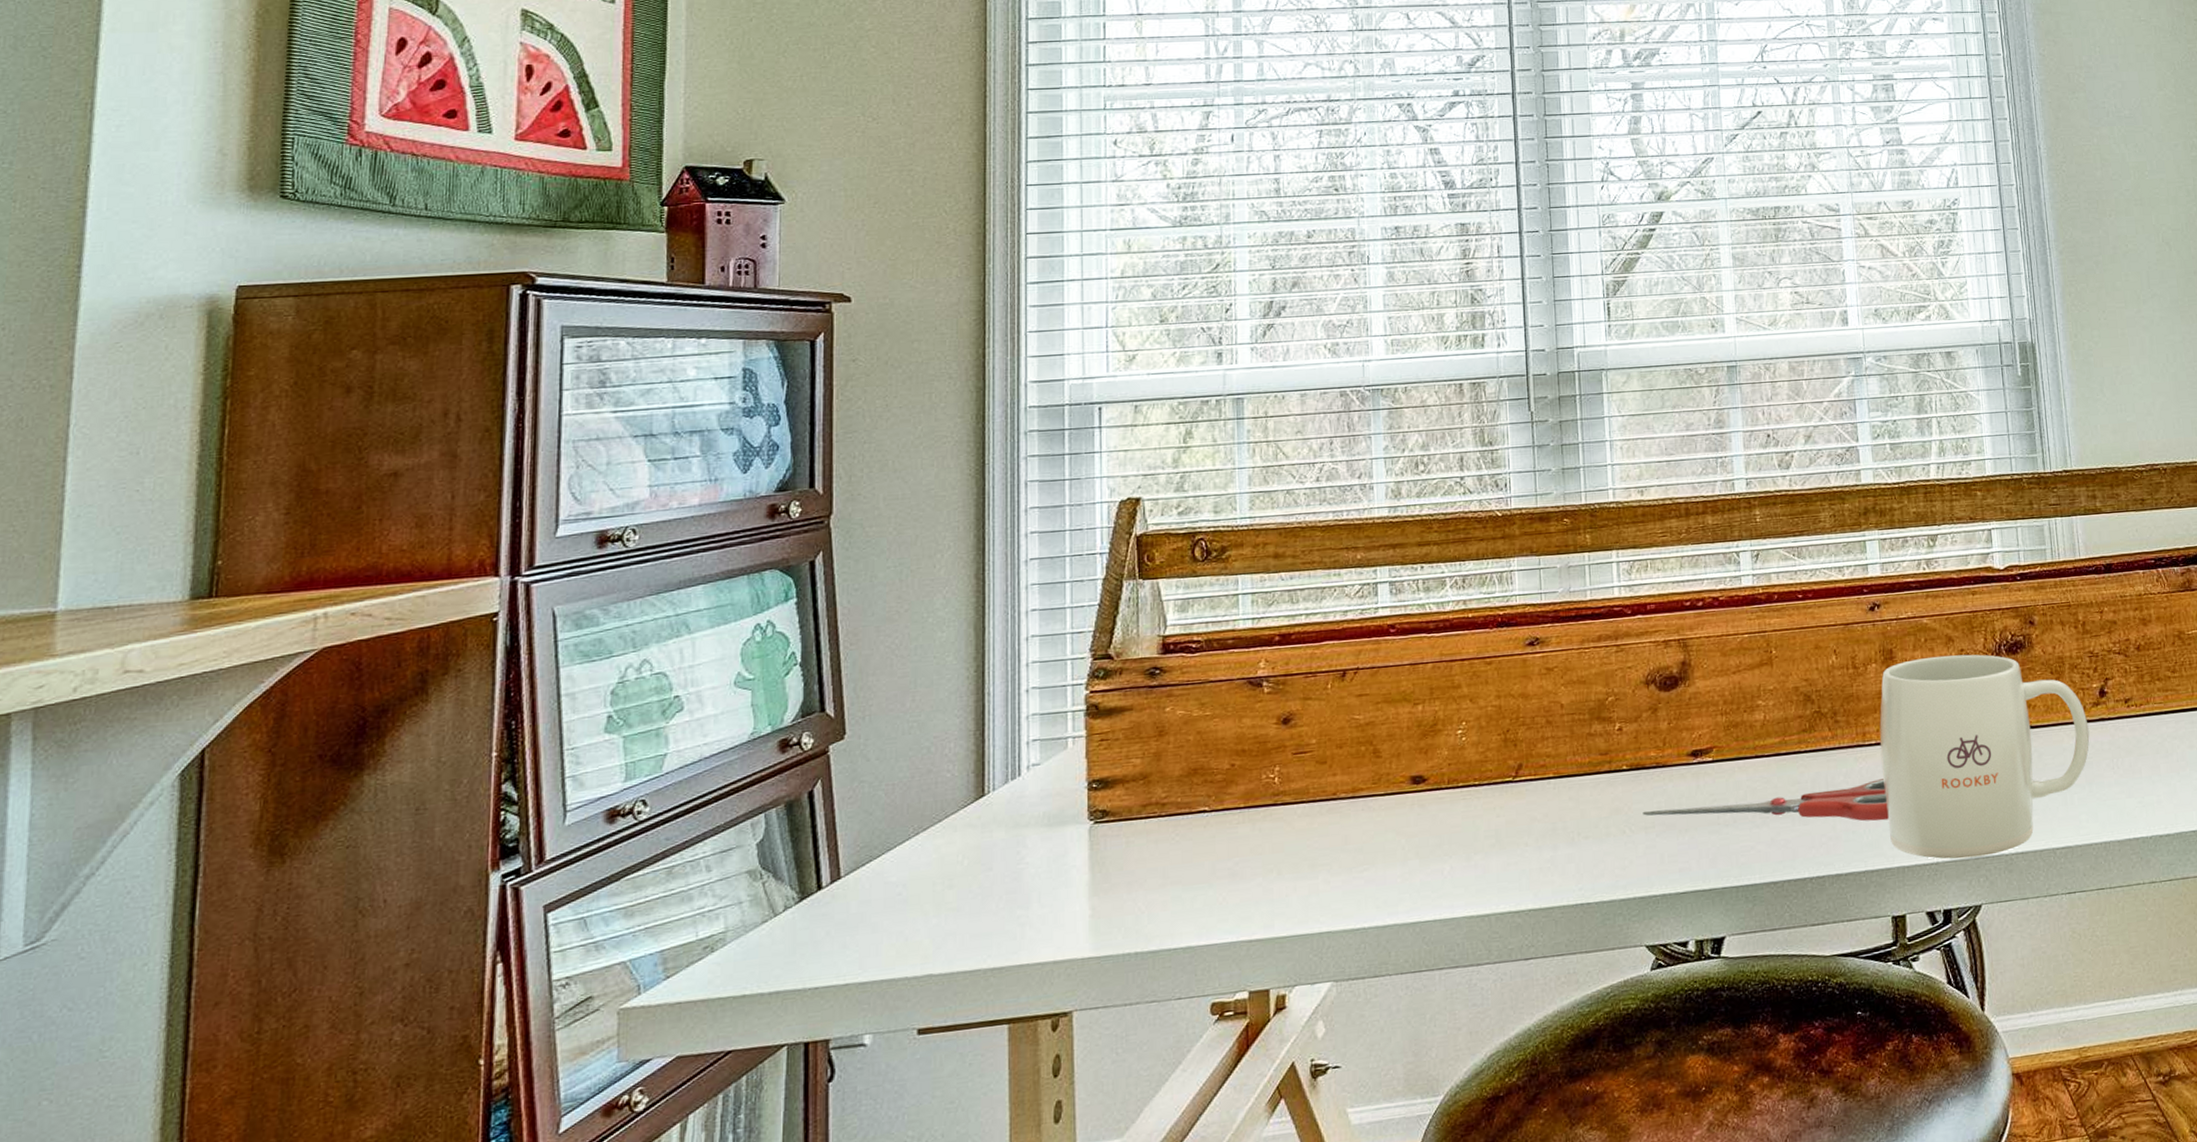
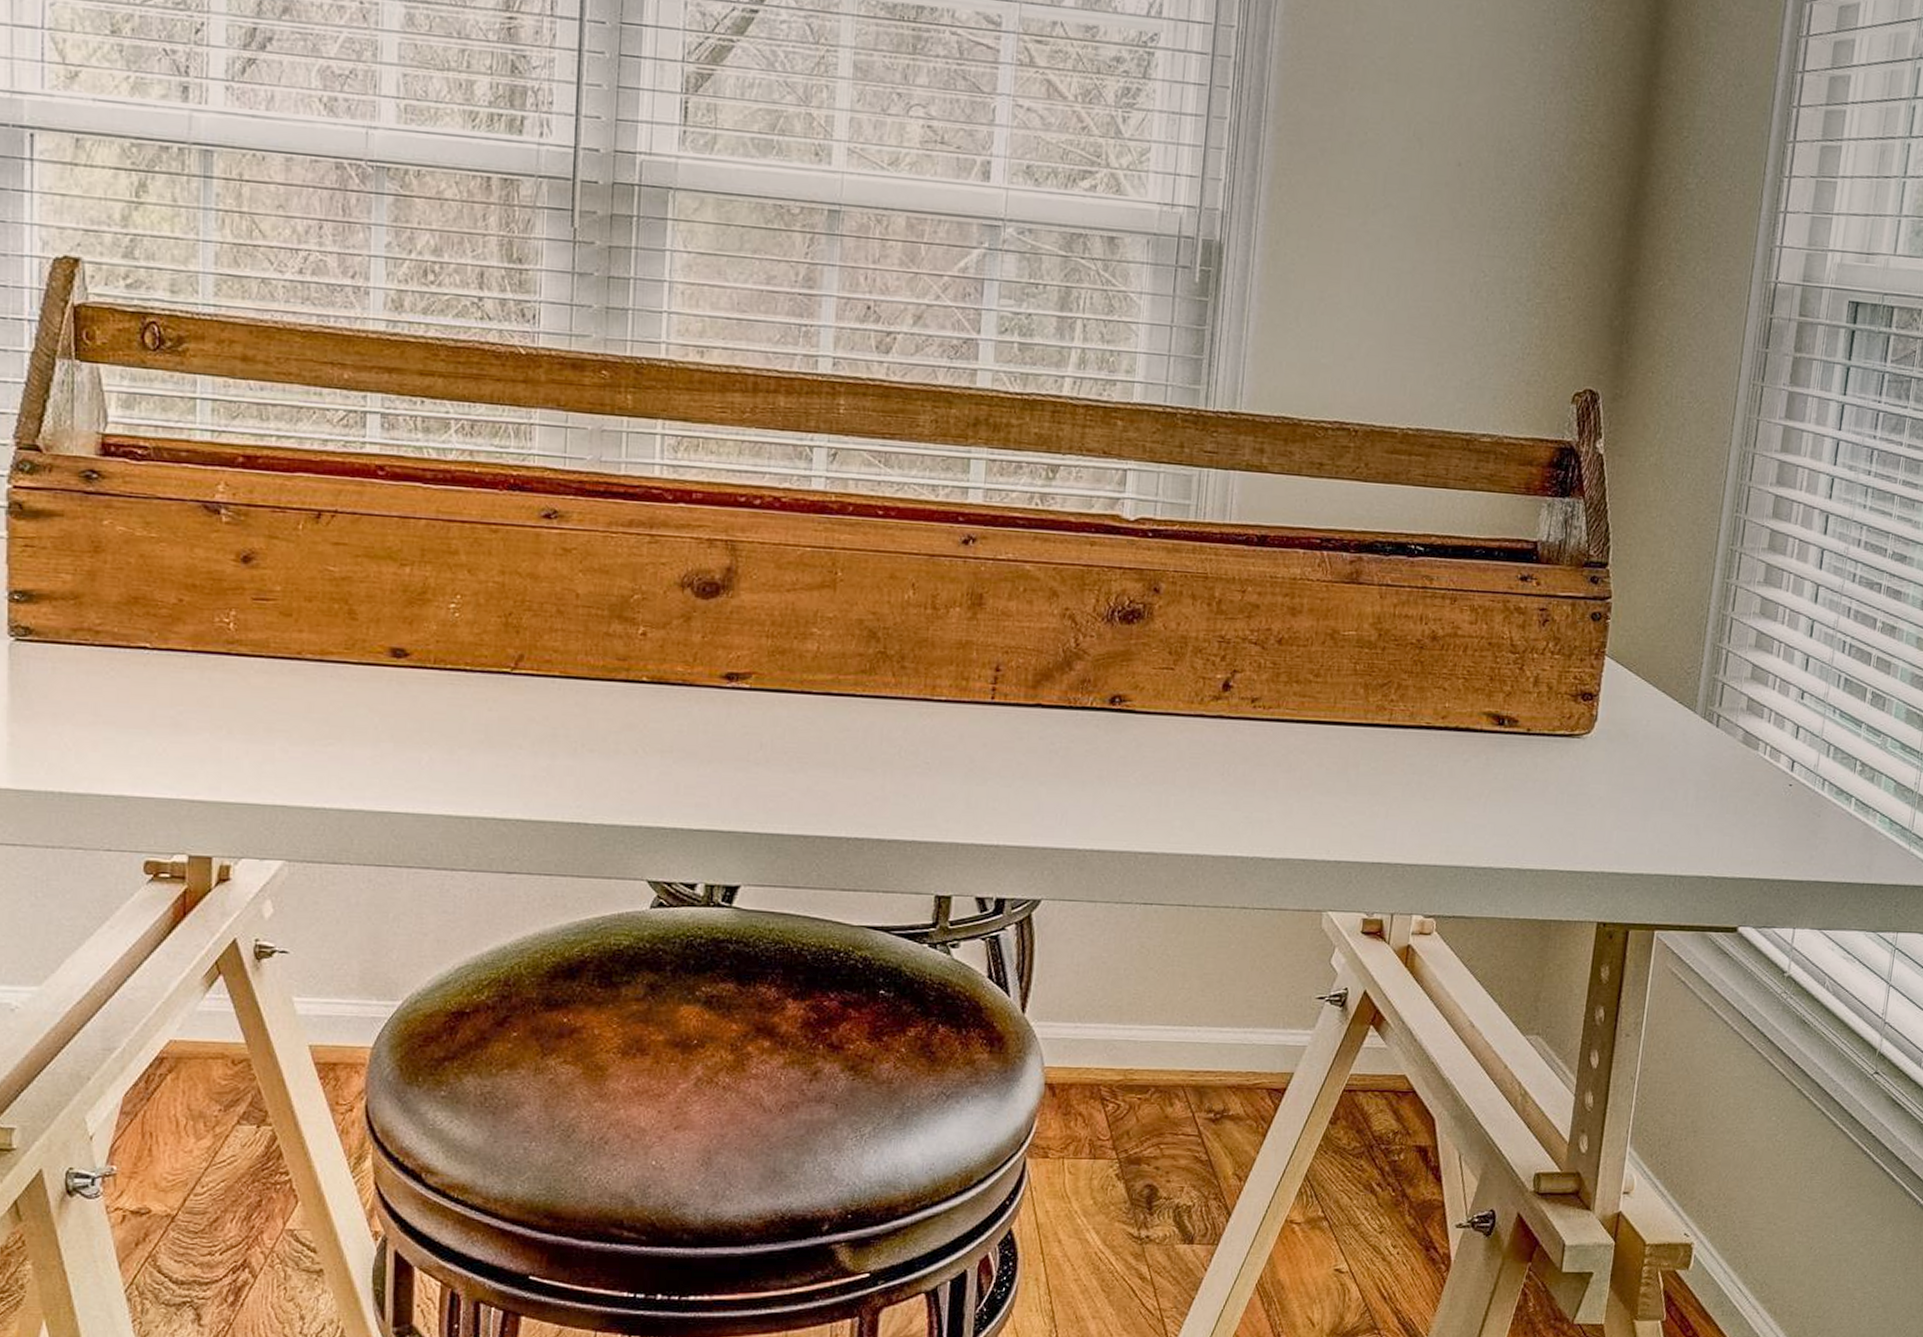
scissors: present [1642,779,1889,822] -> none [660,732,951,789]
mug: present [1879,654,2090,859] -> none [946,610,1203,848]

